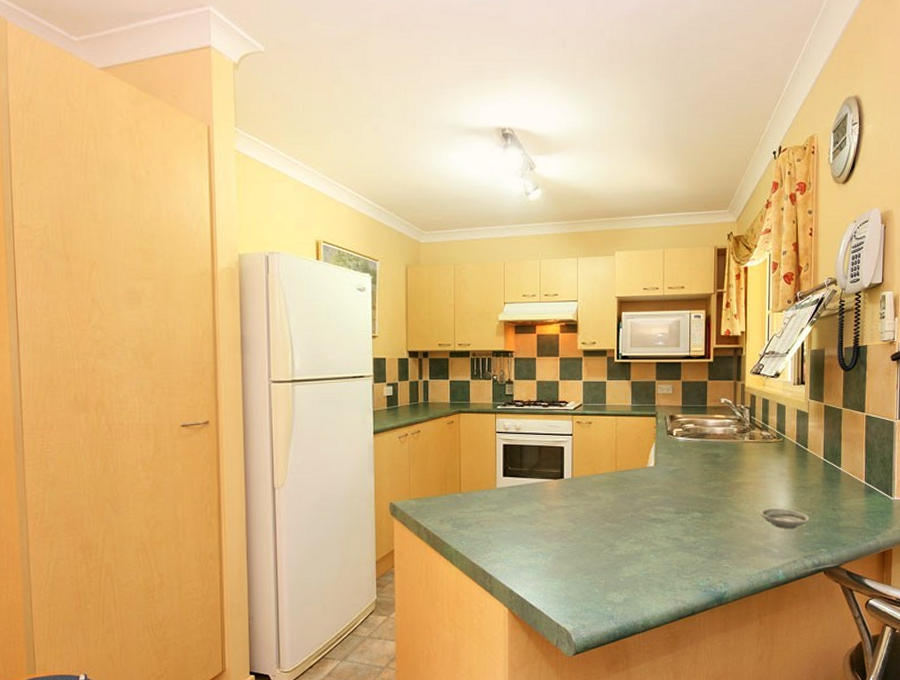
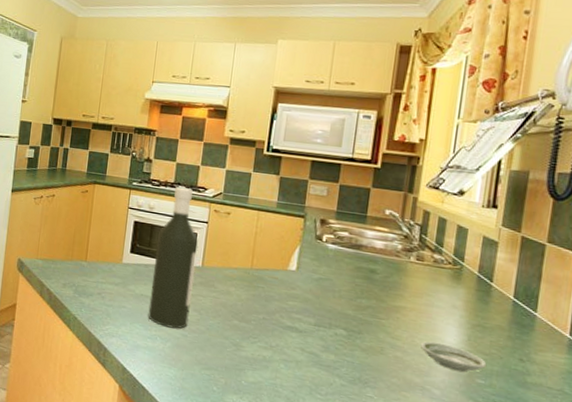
bottle: none [527,404,567,542] -> present [148,187,199,329]

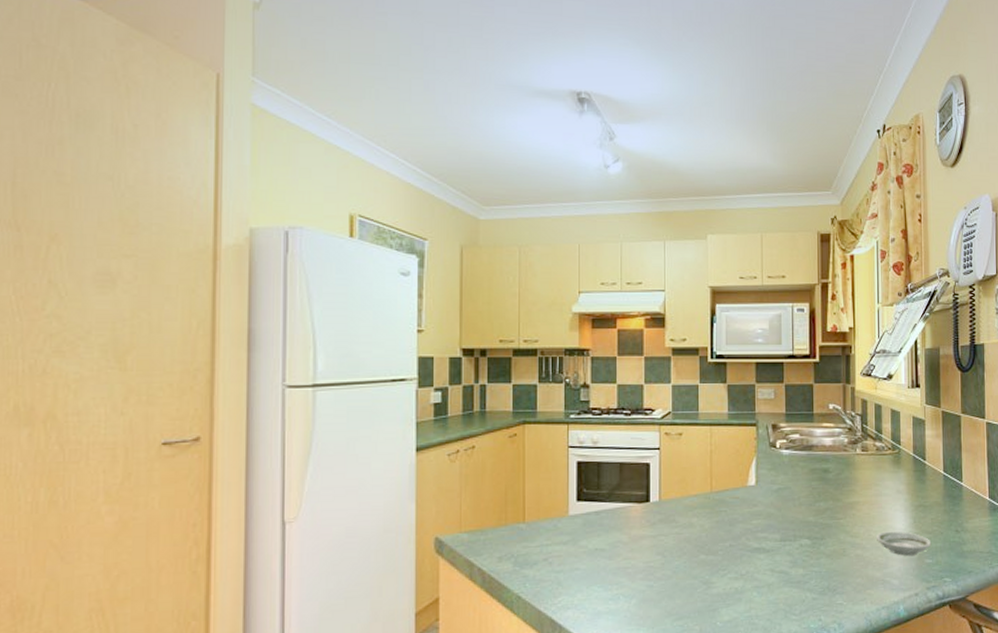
bottle: present [148,187,199,329] -> none [606,412,653,582]

